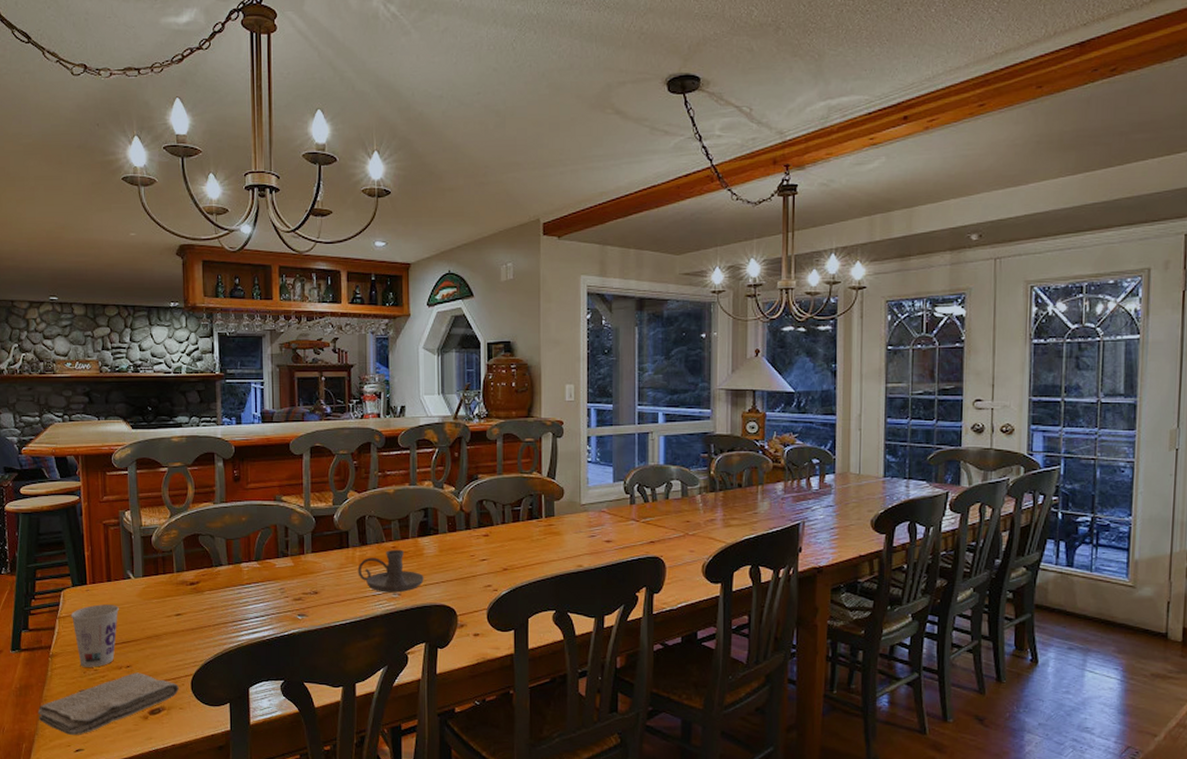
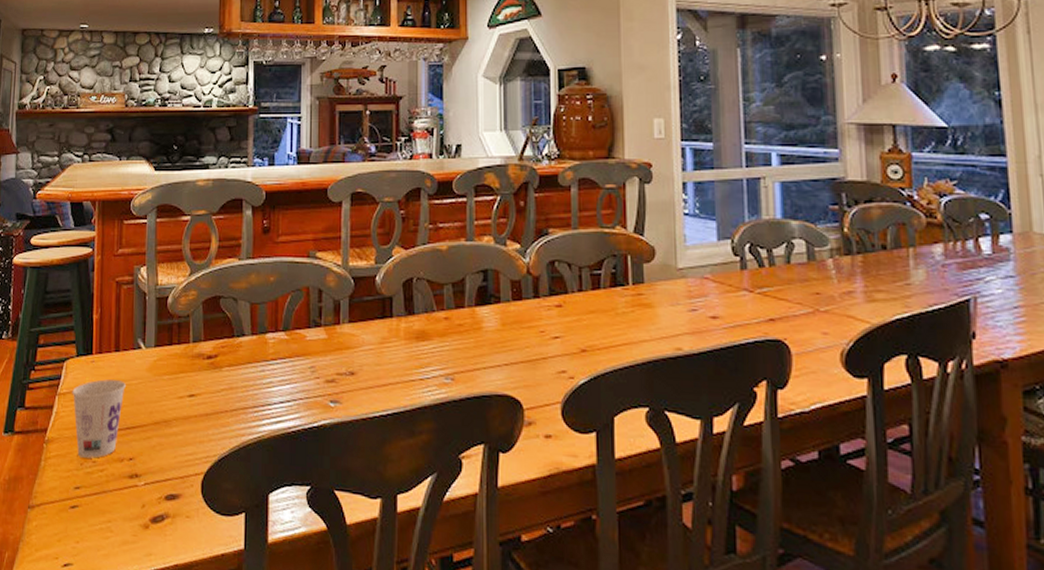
washcloth: present [38,672,179,735] -> none [25,467,187,545]
candle holder: present [357,549,424,593] -> none [402,320,482,377]

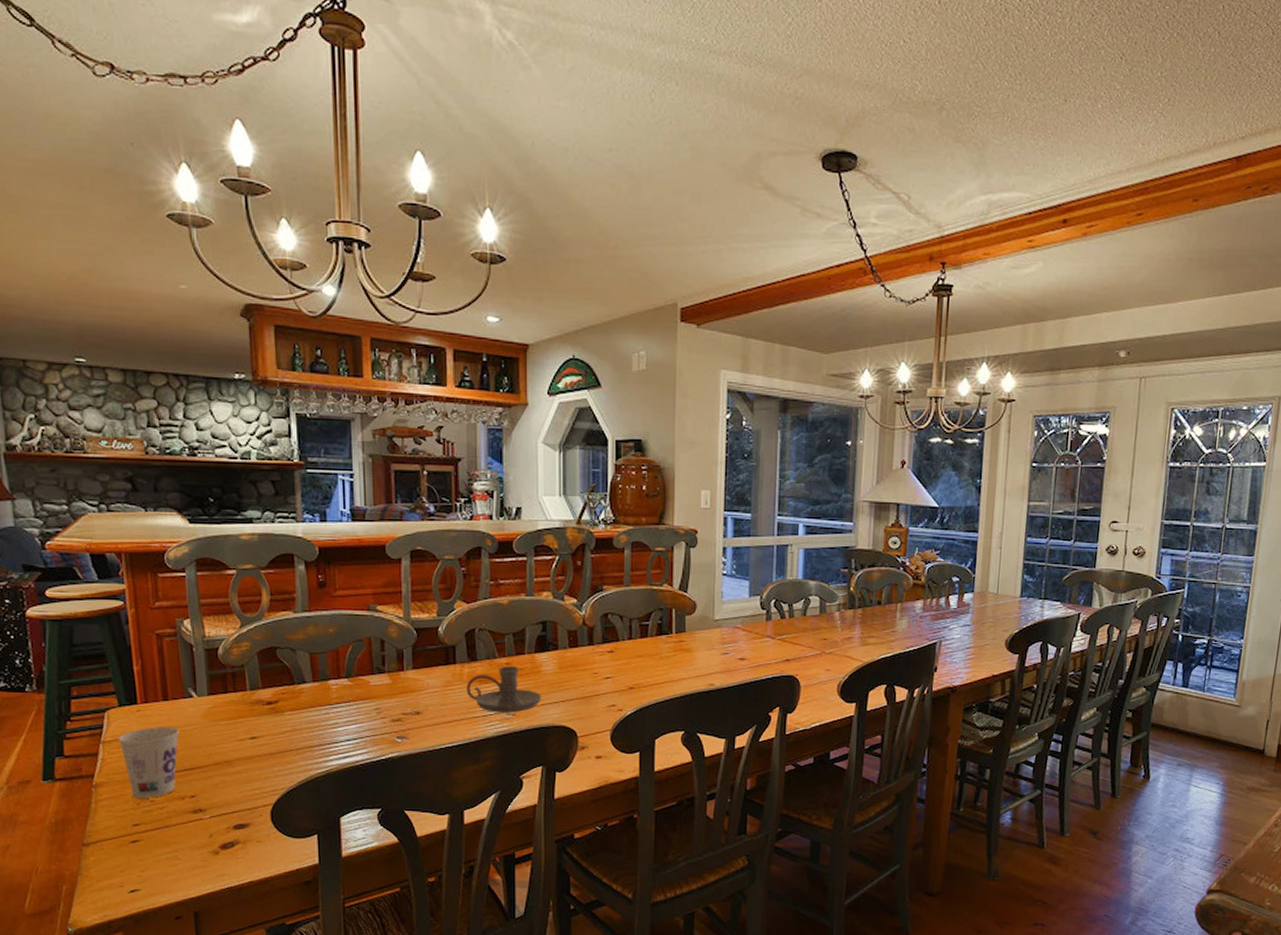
candle holder: none [402,320,482,377] -> present [466,665,541,713]

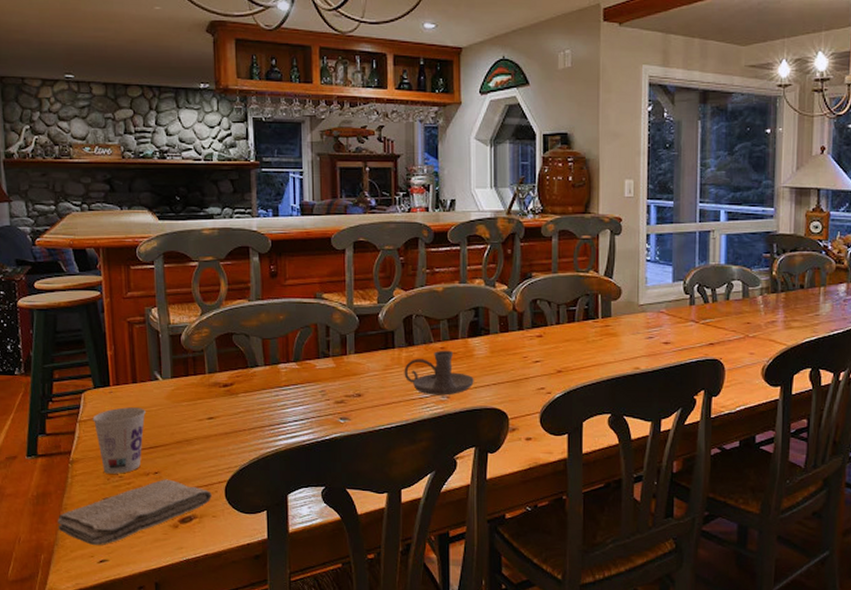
washcloth: none [80,803,256,874] -> present [57,479,212,545]

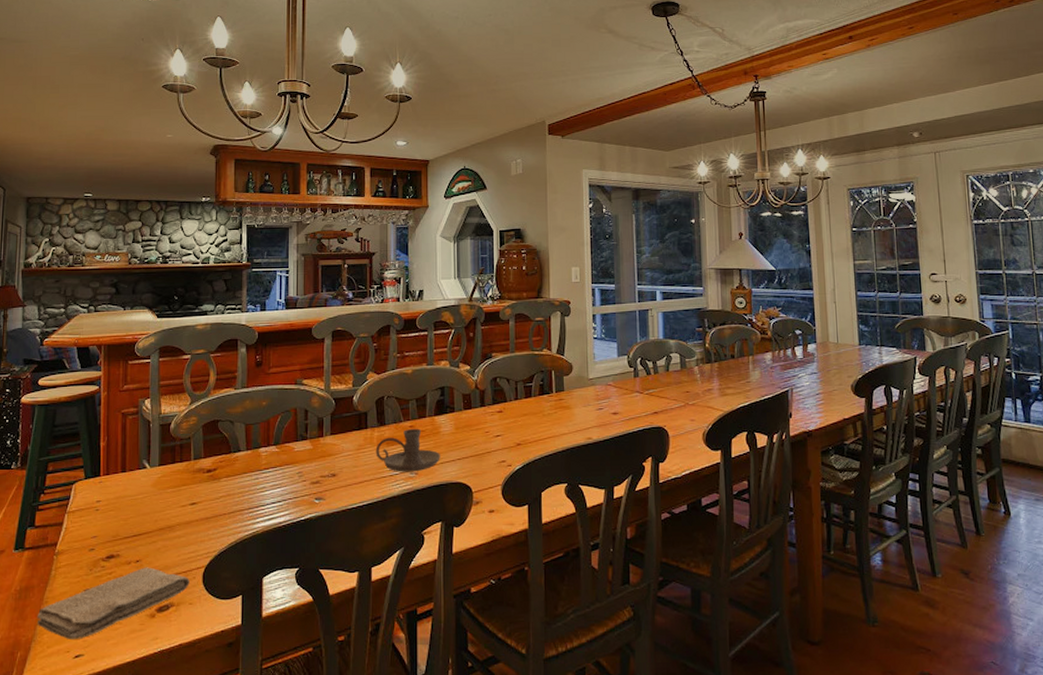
cup: present [92,407,146,474] -> none [81,496,132,564]

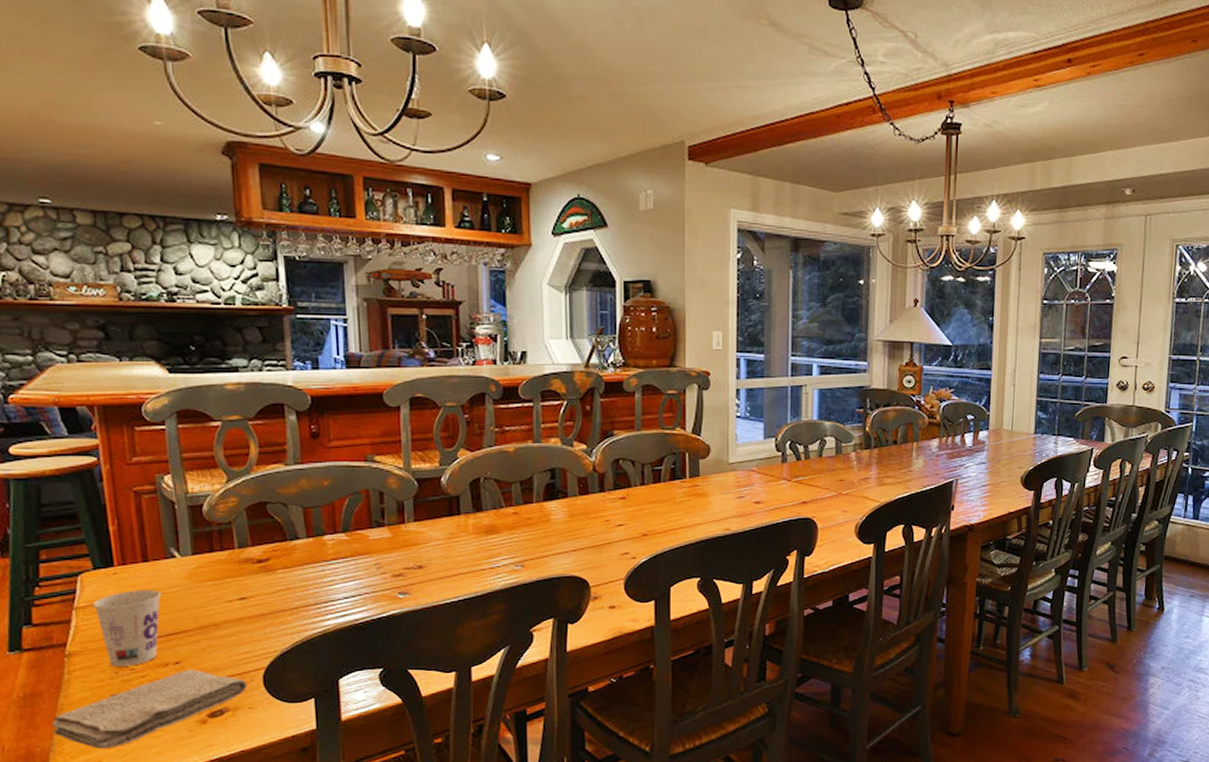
cup: none [81,496,132,564] -> present [93,590,161,667]
candle holder: present [376,428,440,472] -> none [471,515,551,564]

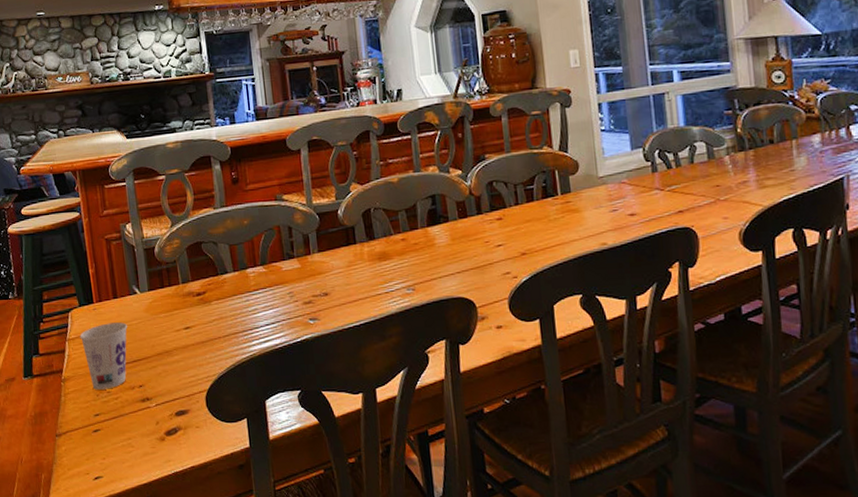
washcloth: present [52,669,247,749] -> none [54,392,194,462]

